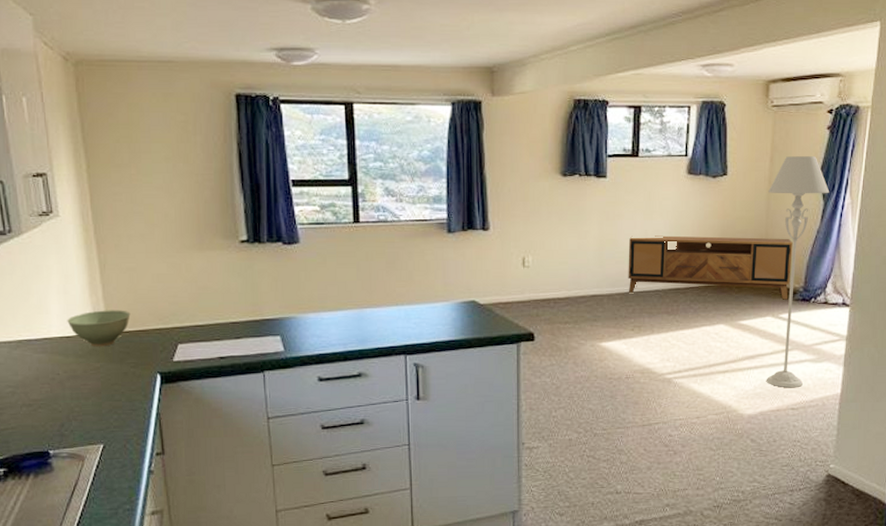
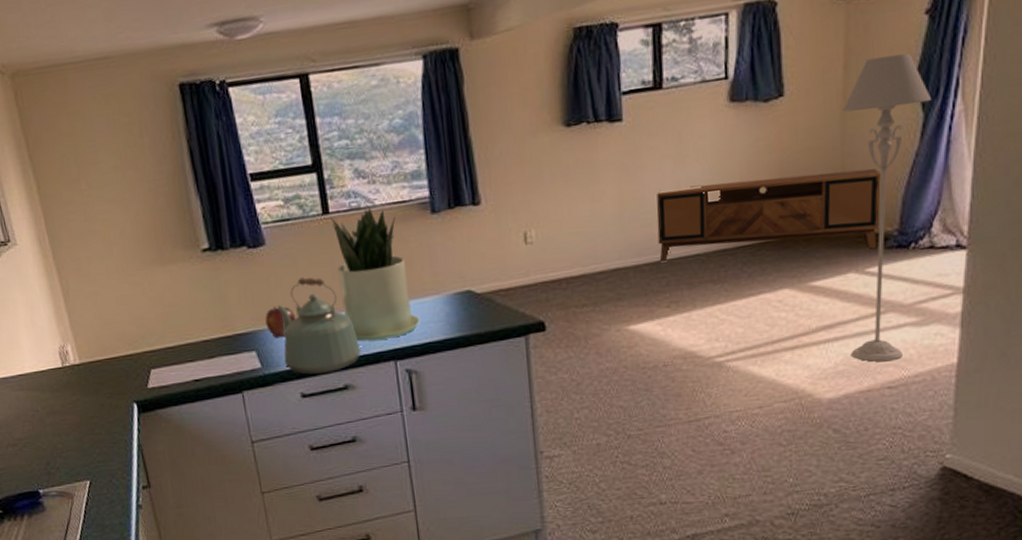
bowl: present [67,310,131,347] -> none [38,338,100,380]
fruit: none [292,297,321,326] -> present [265,306,296,339]
kettle: none [304,275,376,362] -> present [277,277,362,375]
planter: none [360,222,430,336] -> present [330,208,421,342]

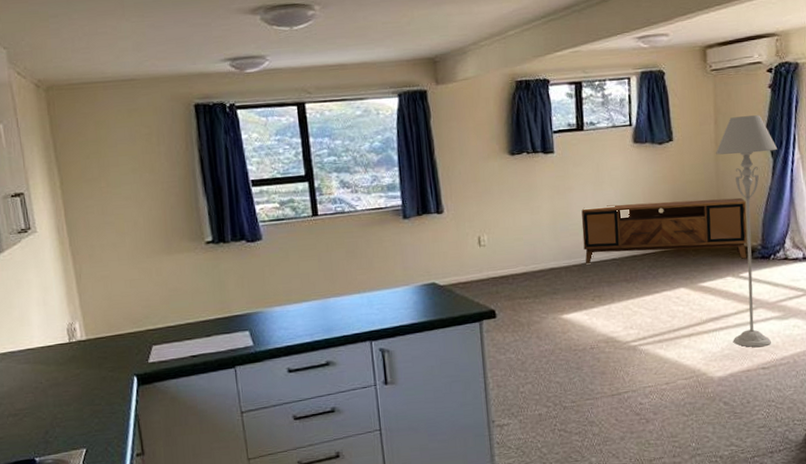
fruit: present [265,306,296,339] -> none [258,292,286,320]
kettle: present [277,277,362,375] -> none [270,268,342,353]
planter: present [330,208,421,342] -> none [319,212,393,324]

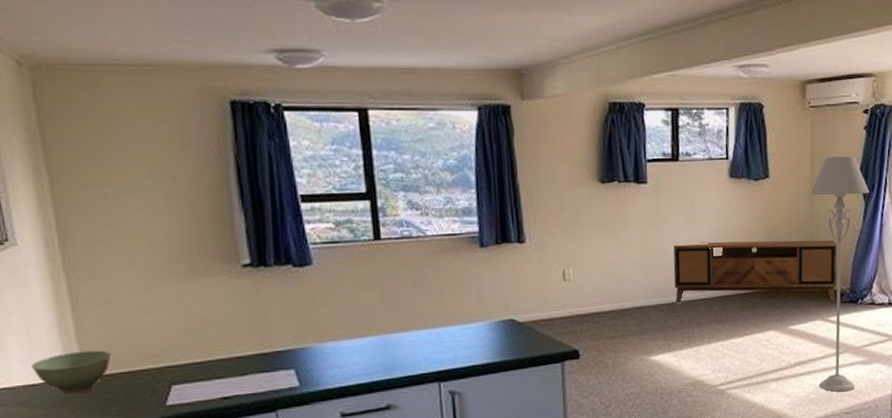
bowl: none [47,316,107,354] -> present [31,350,112,395]

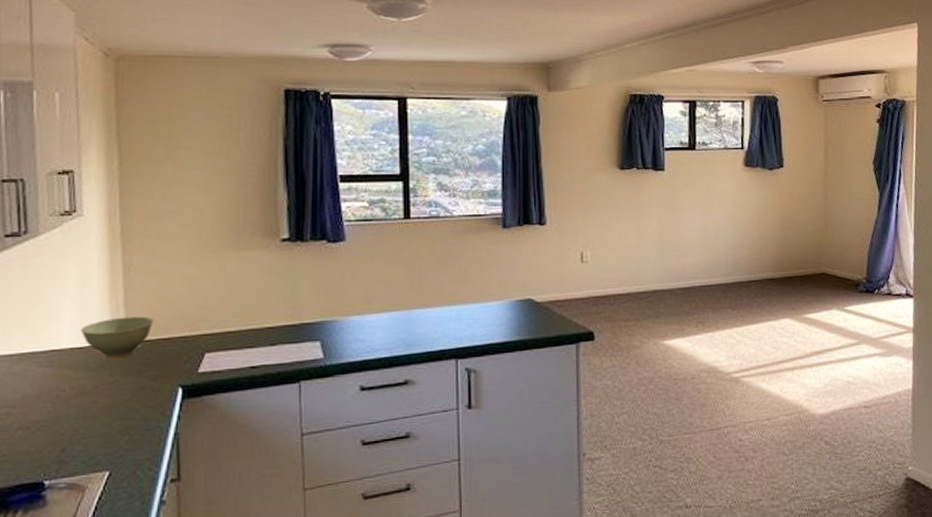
tv stand: present [673,239,838,304] -> none [689,228,853,292]
floor lamp: present [811,156,870,392] -> none [825,148,884,385]

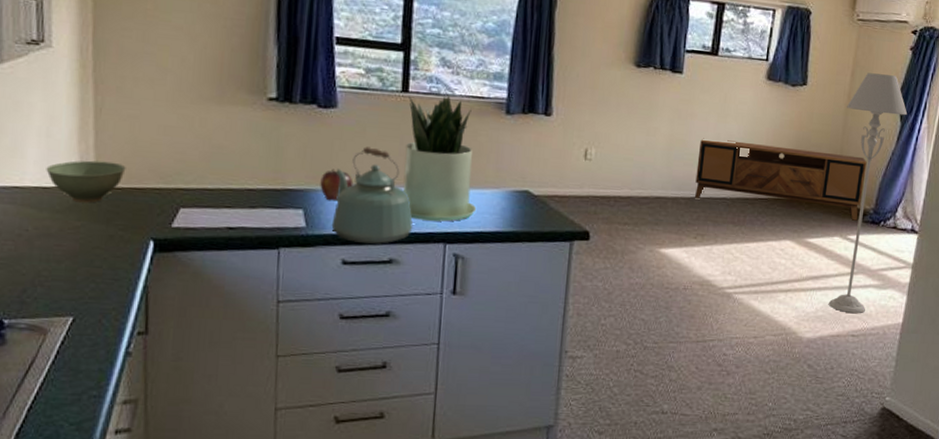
fruit: none [334,299,365,330] -> present [320,168,354,201]
kettle: none [348,274,425,369] -> present [331,147,413,245]
planter: none [411,218,484,339] -> present [402,96,477,222]
tv stand: none [689,228,853,292] -> present [694,138,867,221]
floor lamp: none [825,148,884,385] -> present [829,73,908,314]

